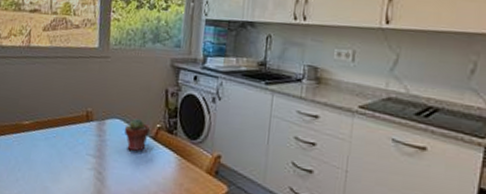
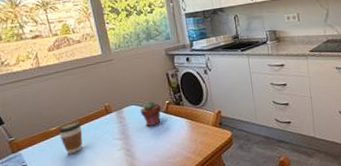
coffee cup: none [30,119,57,159] -> present [58,121,83,155]

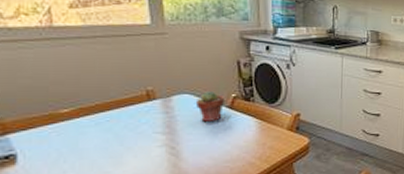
coffee cup: present [58,121,83,155] -> none [72,105,110,146]

